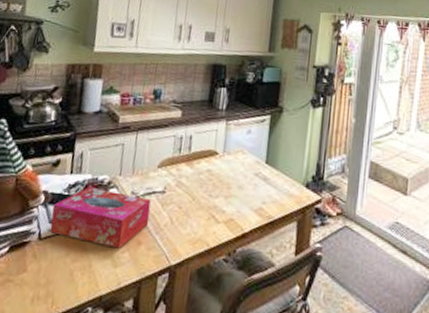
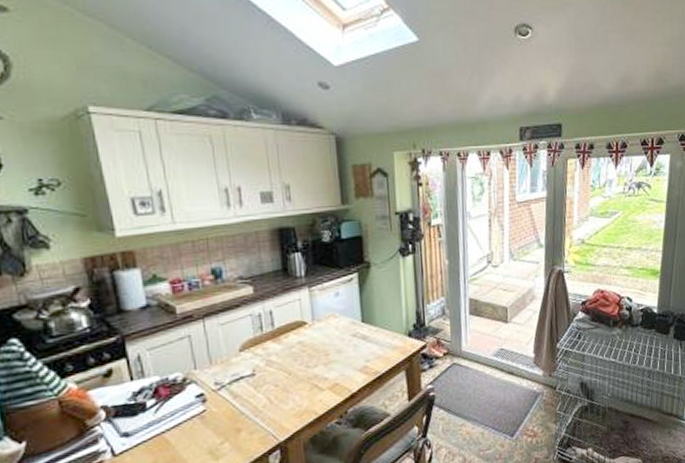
tissue box: present [49,187,151,249] -> none [119,385,244,447]

